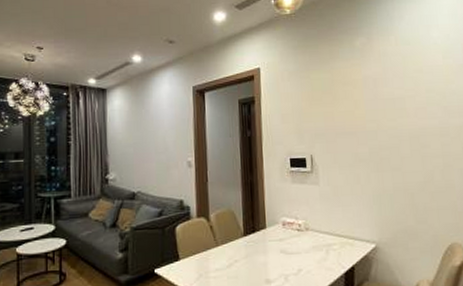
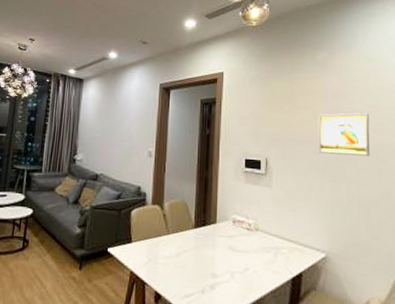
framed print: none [360,98,412,144] -> present [318,113,370,157]

